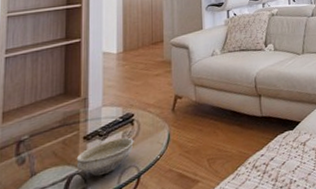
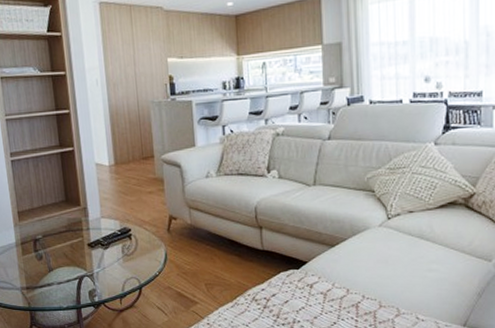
bowl: present [76,137,134,177] -> none [84,249,133,281]

